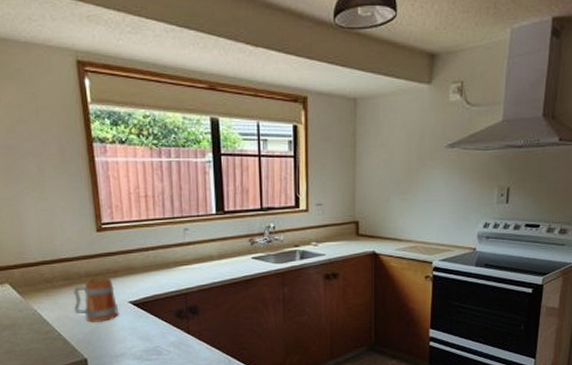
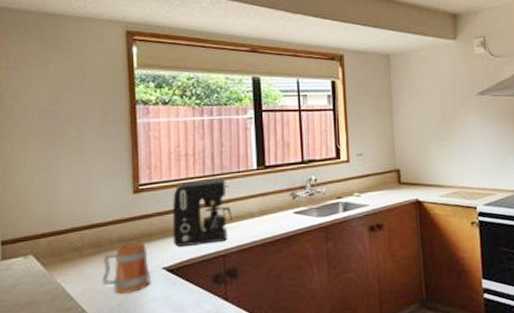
coffee maker: none [135,221,193,283] -> present [172,178,232,247]

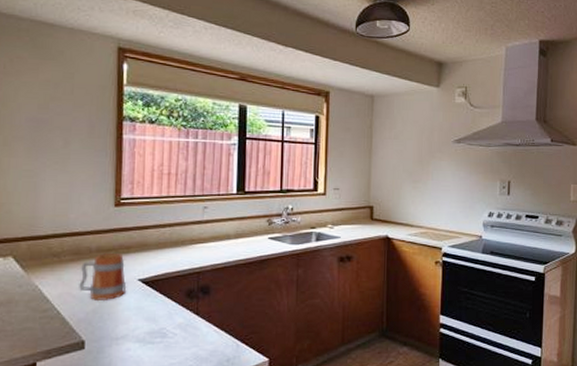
coffee maker: present [172,178,232,247] -> none [150,199,209,261]

